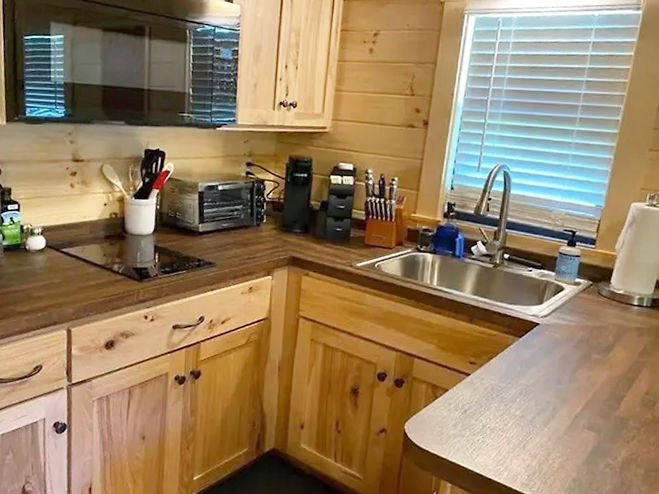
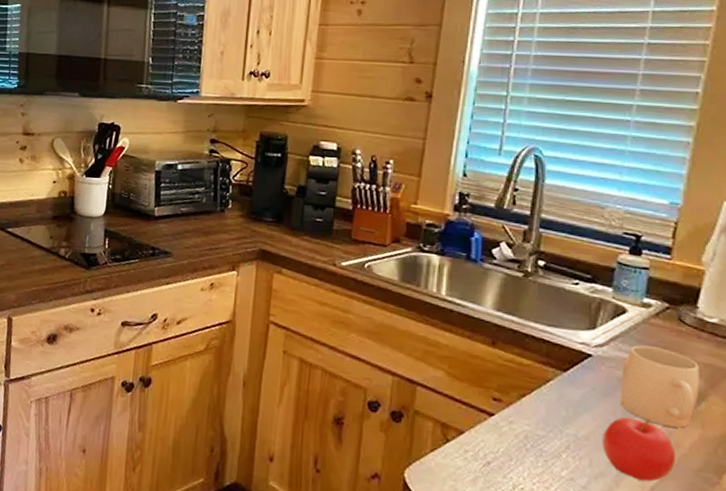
apple: none [544,367,592,412] -> present [602,417,676,482]
mug: none [557,314,610,372] -> present [620,345,699,428]

